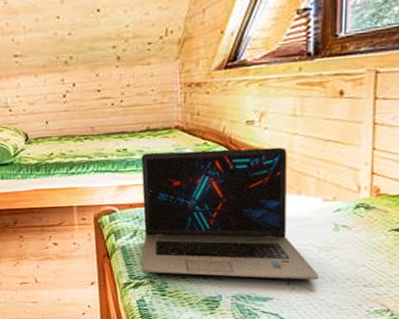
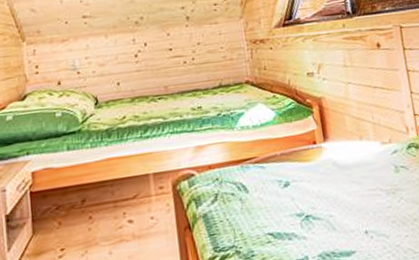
laptop: present [141,147,319,280] -> none [216,96,392,242]

